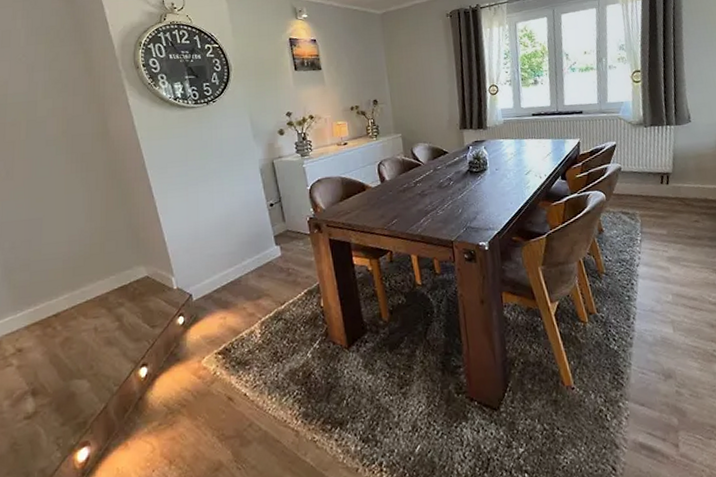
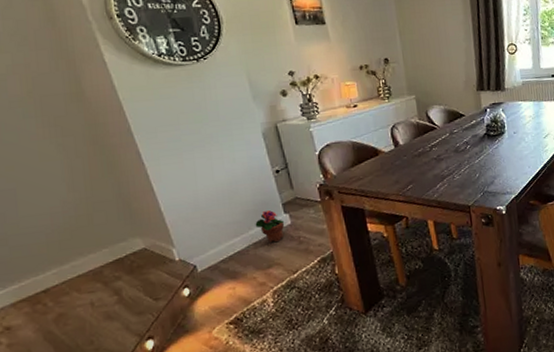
potted flower: none [248,242,276,274] -> present [255,210,285,243]

